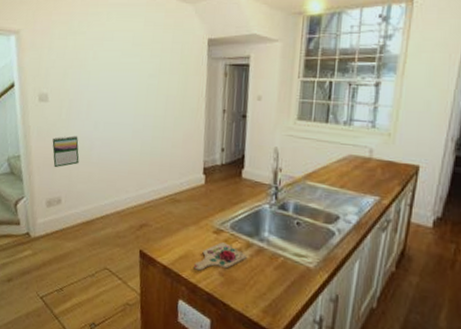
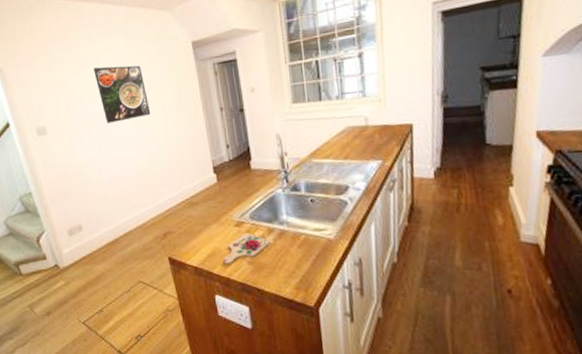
calendar: present [52,135,79,168] -> none [60,162,91,197]
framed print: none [106,46,154,104] -> present [93,65,151,123]

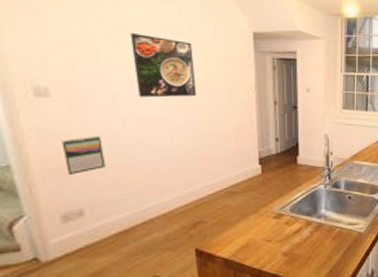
calendar: none [60,162,91,197] -> present [62,136,106,176]
cutting board: present [223,233,271,264] -> none [257,225,307,256]

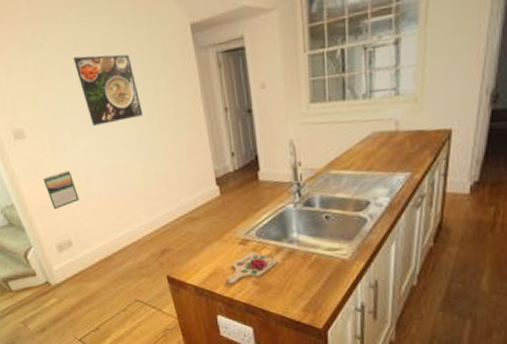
cutting board: none [257,225,307,256] -> present [226,251,279,284]

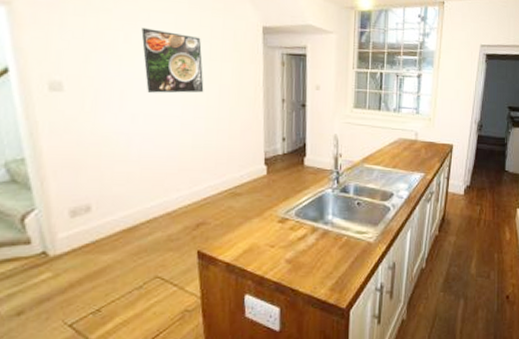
calendar: present [43,170,80,210] -> none [73,131,113,171]
cutting board: present [226,251,279,284] -> none [260,231,313,262]

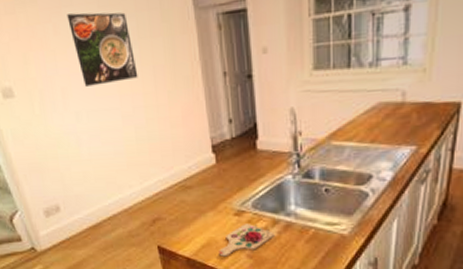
cutting board: none [260,231,313,262] -> present [219,224,275,257]

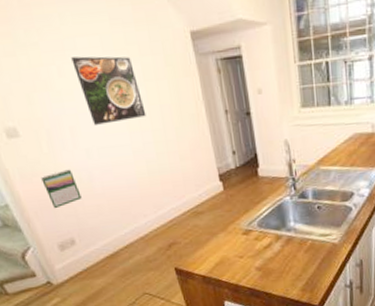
calendar: none [32,132,69,173] -> present [41,169,82,209]
cutting board: present [219,224,275,257] -> none [231,240,279,272]

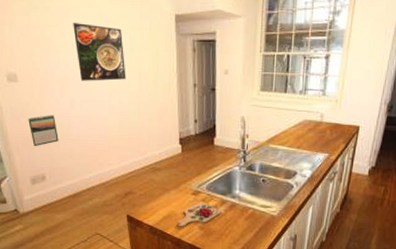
cutting board: none [231,240,279,272] -> present [177,202,222,227]

